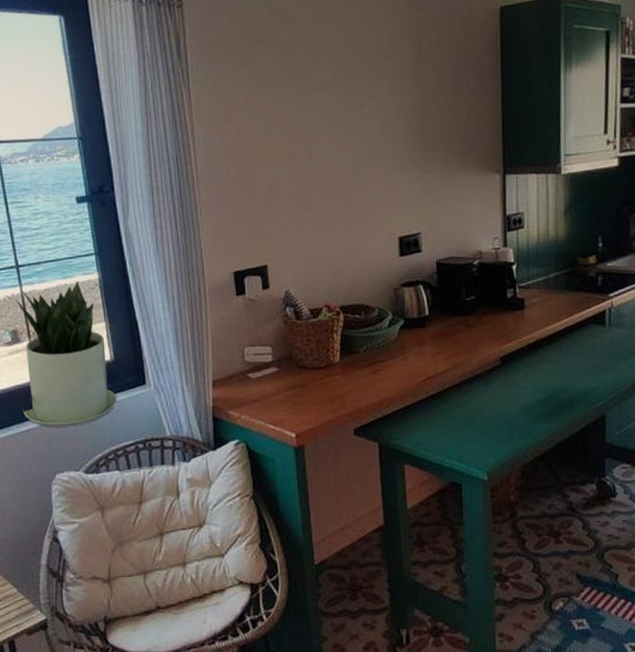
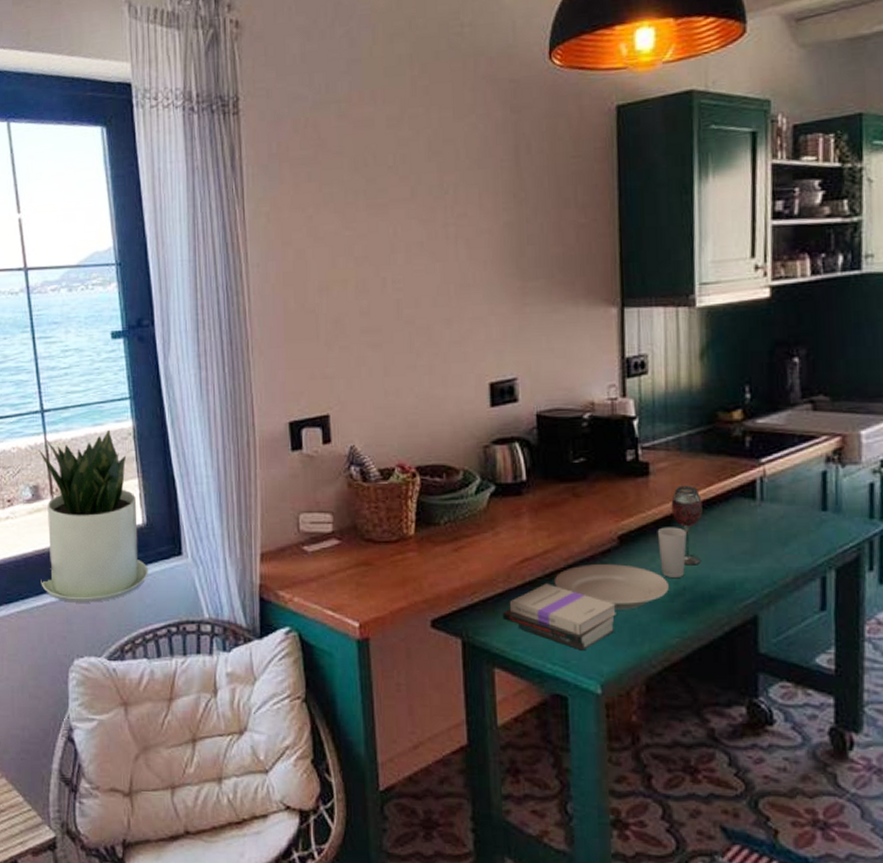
books: none [410,396,499,448] -> present [502,583,616,651]
plate: none [450,379,539,415] -> present [553,564,669,610]
cup: none [530,349,553,389] -> present [657,527,687,579]
wineglass: none [541,316,565,378] -> present [671,485,703,565]

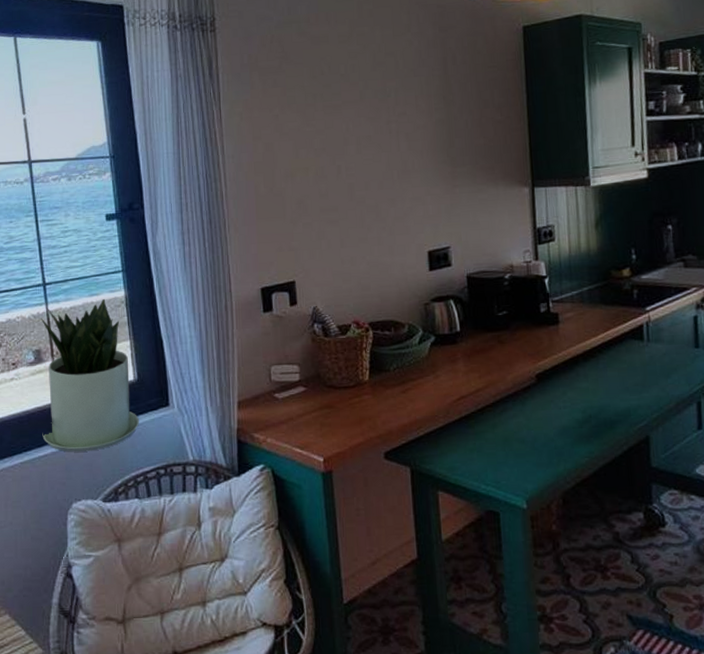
books: present [502,583,616,651] -> none [443,417,537,473]
plate: present [553,564,669,610] -> none [485,398,578,437]
cup: present [657,527,687,579] -> none [567,365,591,409]
wineglass: present [671,485,703,565] -> none [577,331,603,397]

